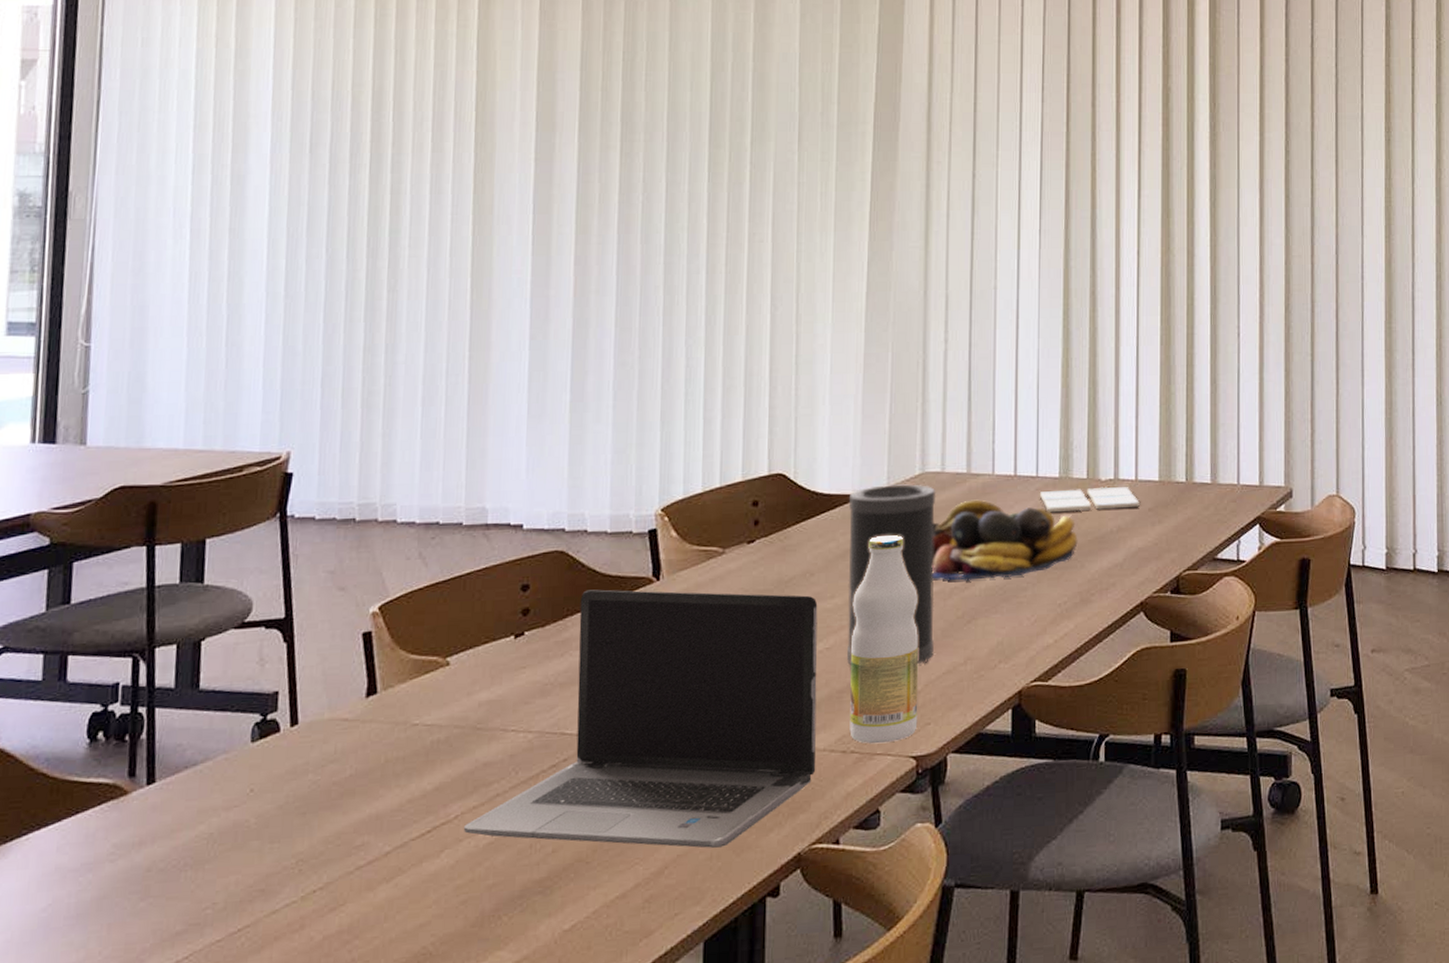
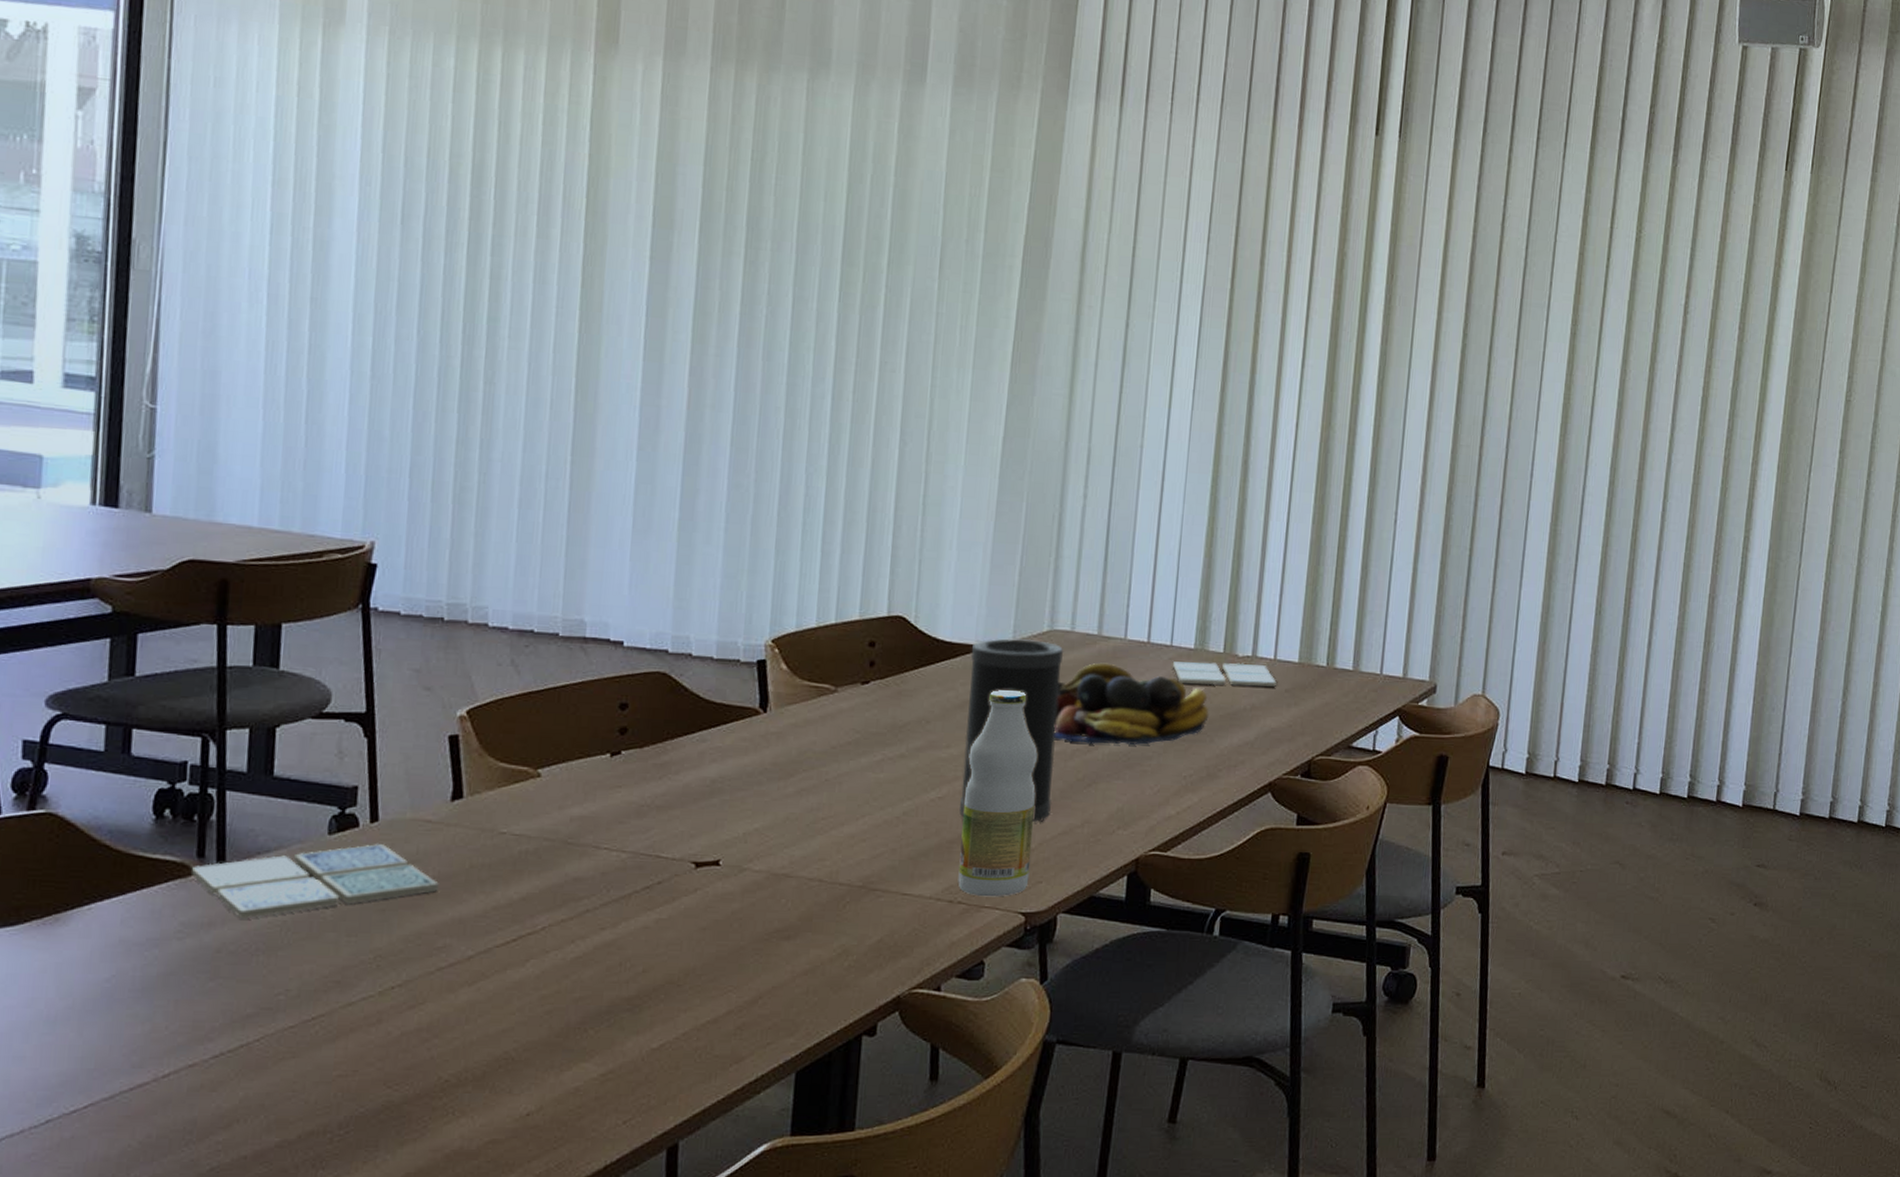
drink coaster: none [122,746,358,836] -> present [190,843,440,919]
laptop computer: present [463,589,818,848] -> none [550,715,932,983]

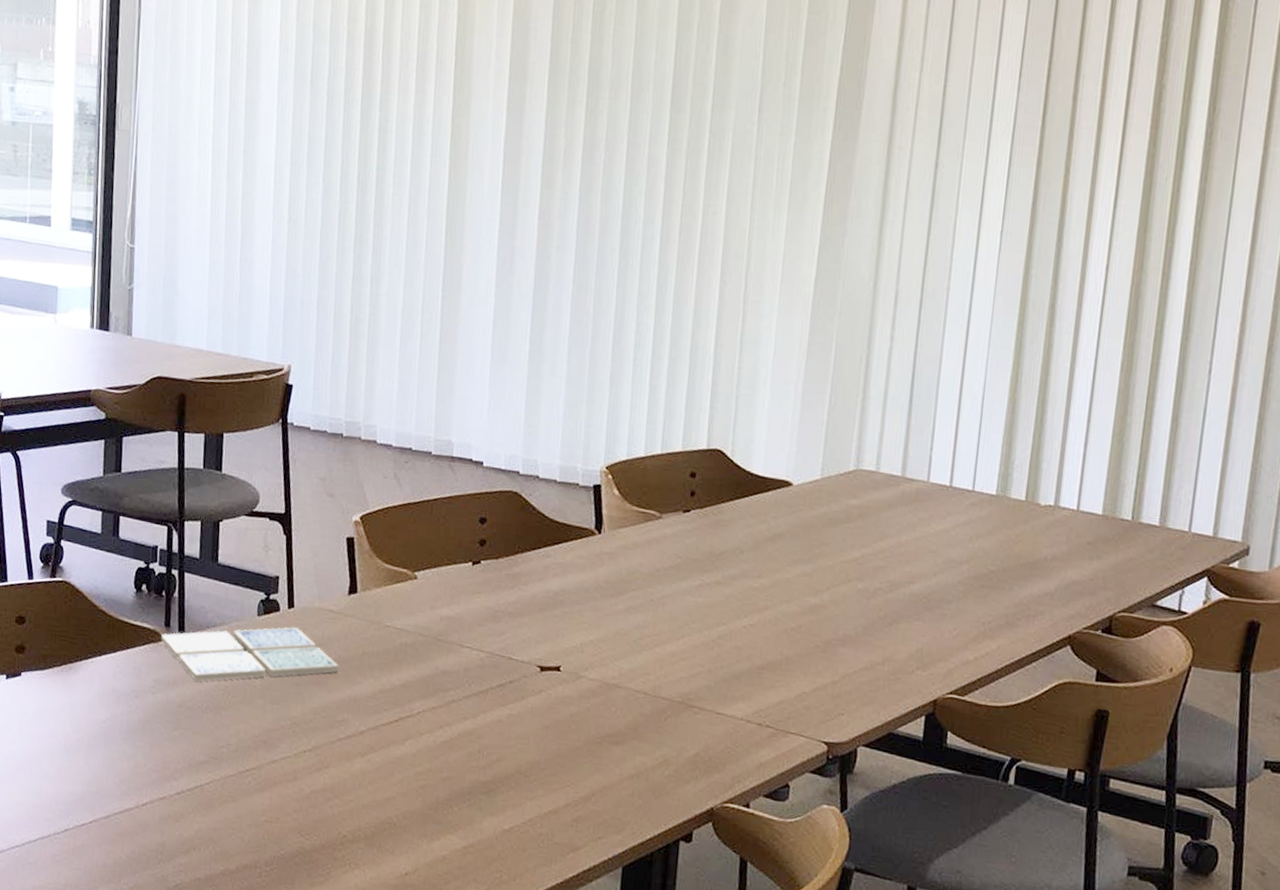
bottle: present [958,689,1038,897] -> none [766,525,842,725]
speaker: present [959,638,1064,822] -> none [769,475,869,656]
fruit bowl: present [1054,663,1209,745] -> none [858,504,1009,588]
drink coaster: present [1172,661,1278,687] -> none [973,507,1080,538]

